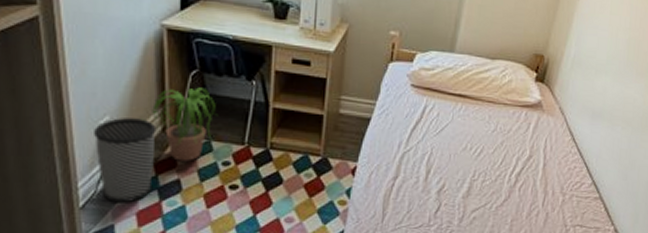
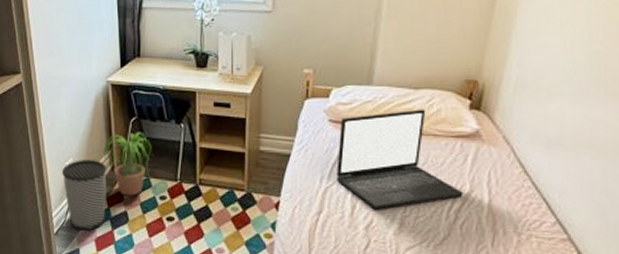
laptop: none [414,78,524,175] -> present [336,109,464,210]

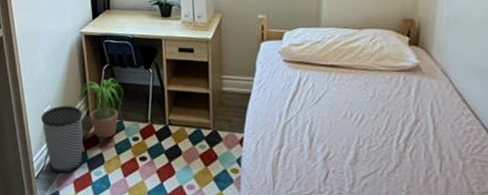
laptop: present [336,109,464,210] -> none [293,47,410,142]

